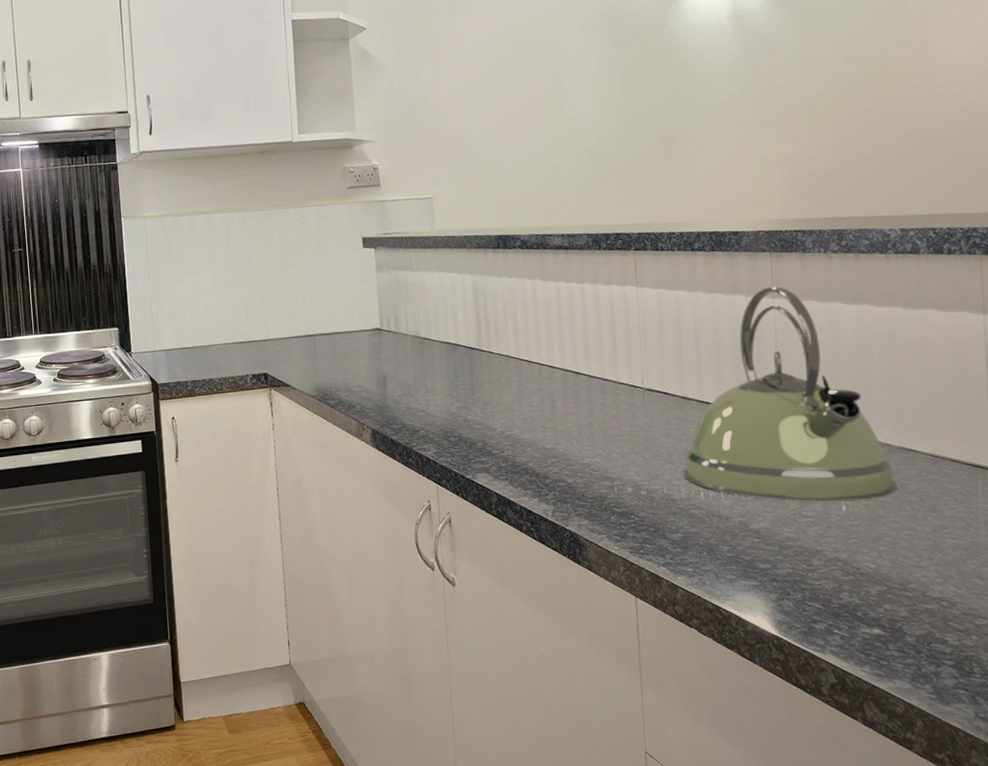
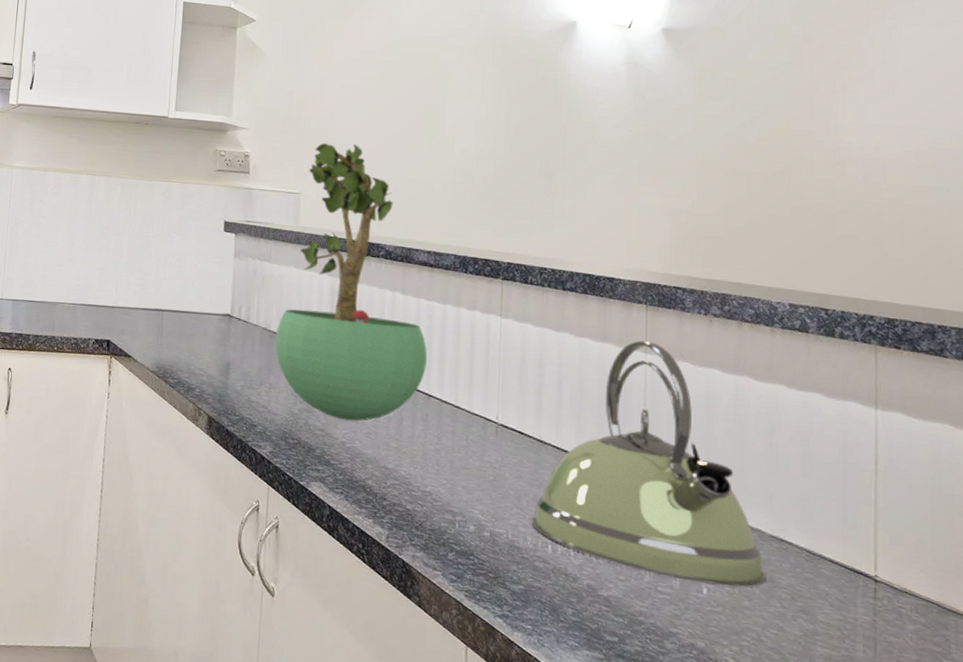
potted plant: none [426,139,572,411] -> present [275,143,427,421]

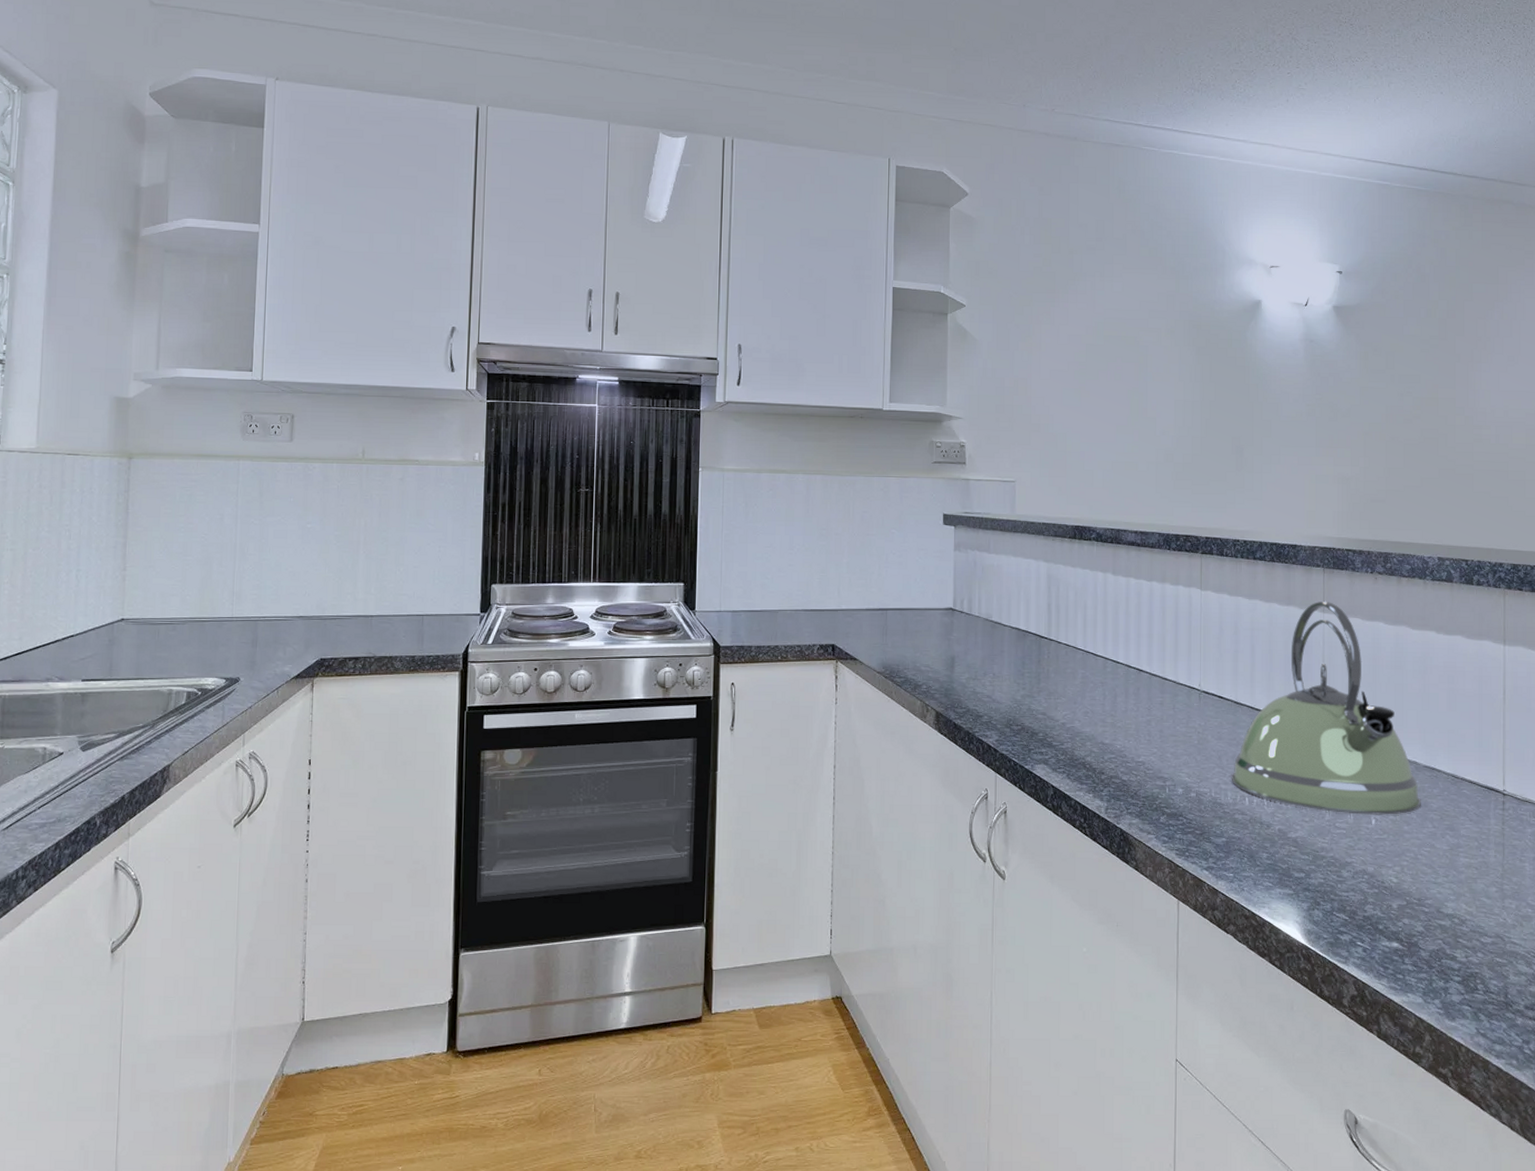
potted plant: present [275,143,427,421] -> none [997,428,1137,702]

